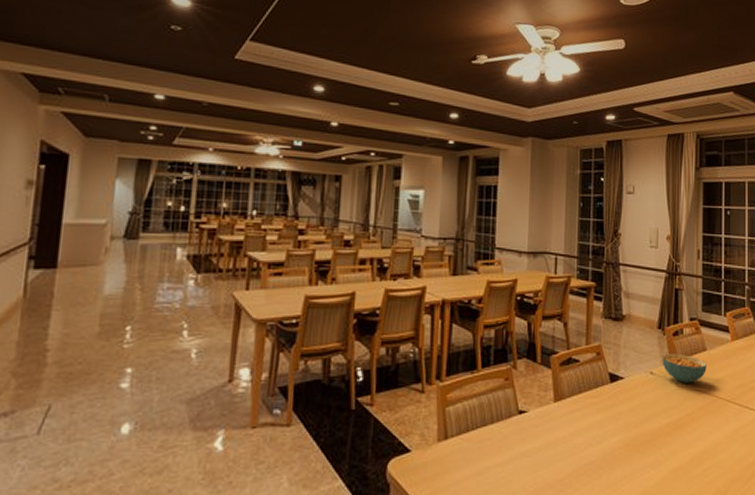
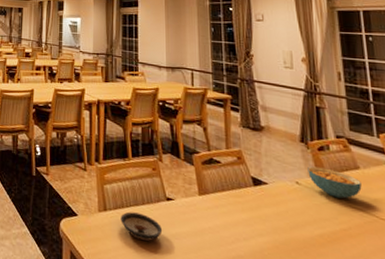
saucer: none [464,434,513,466] -> present [120,211,163,241]

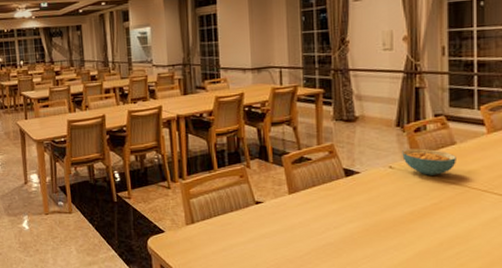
saucer: present [120,211,163,241] -> none [209,220,253,244]

